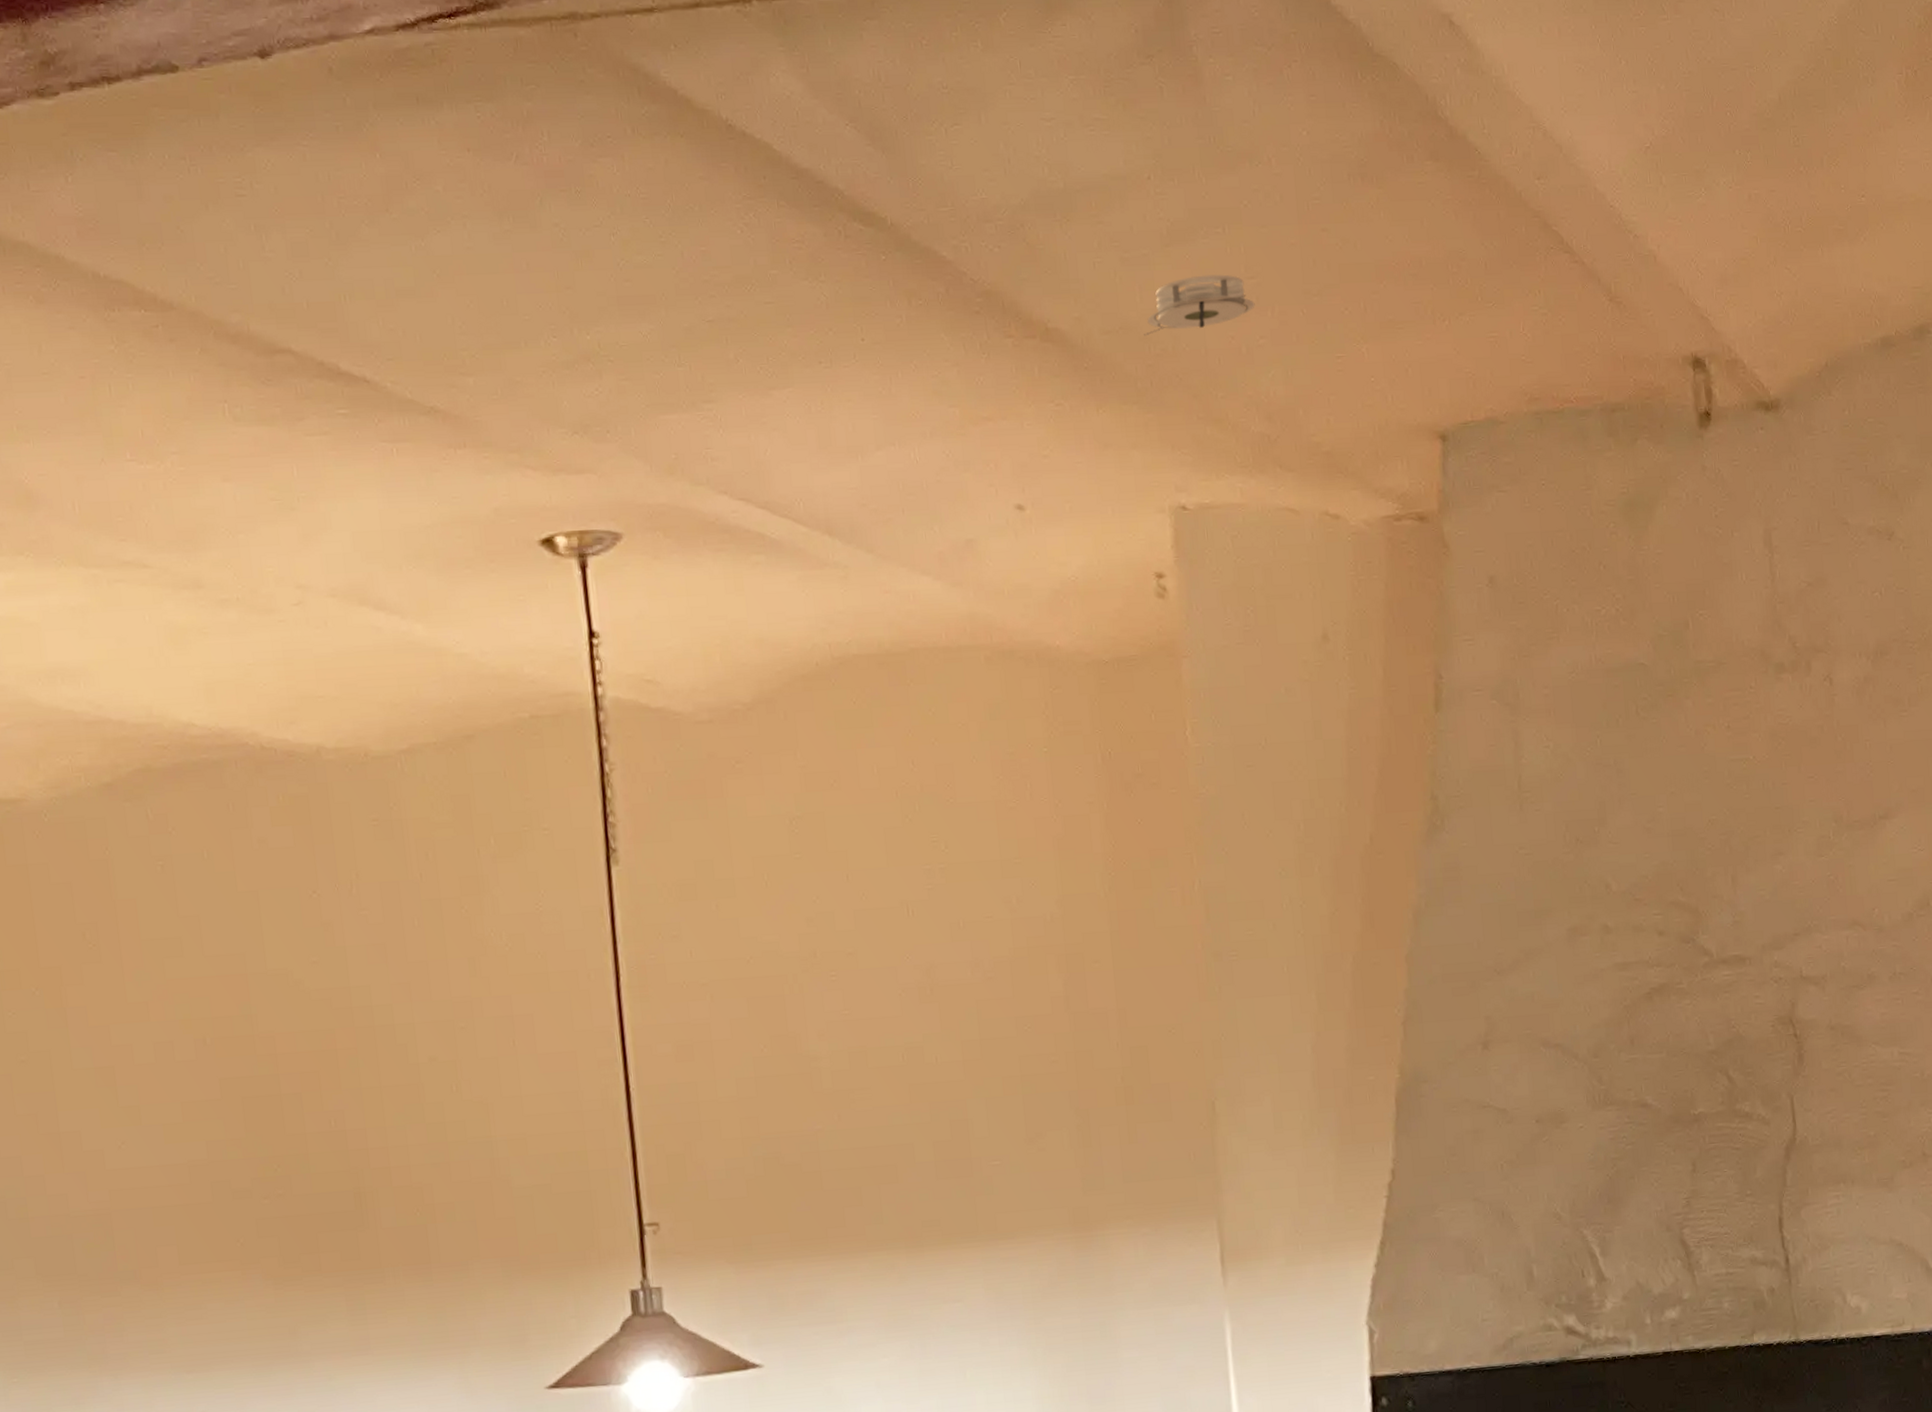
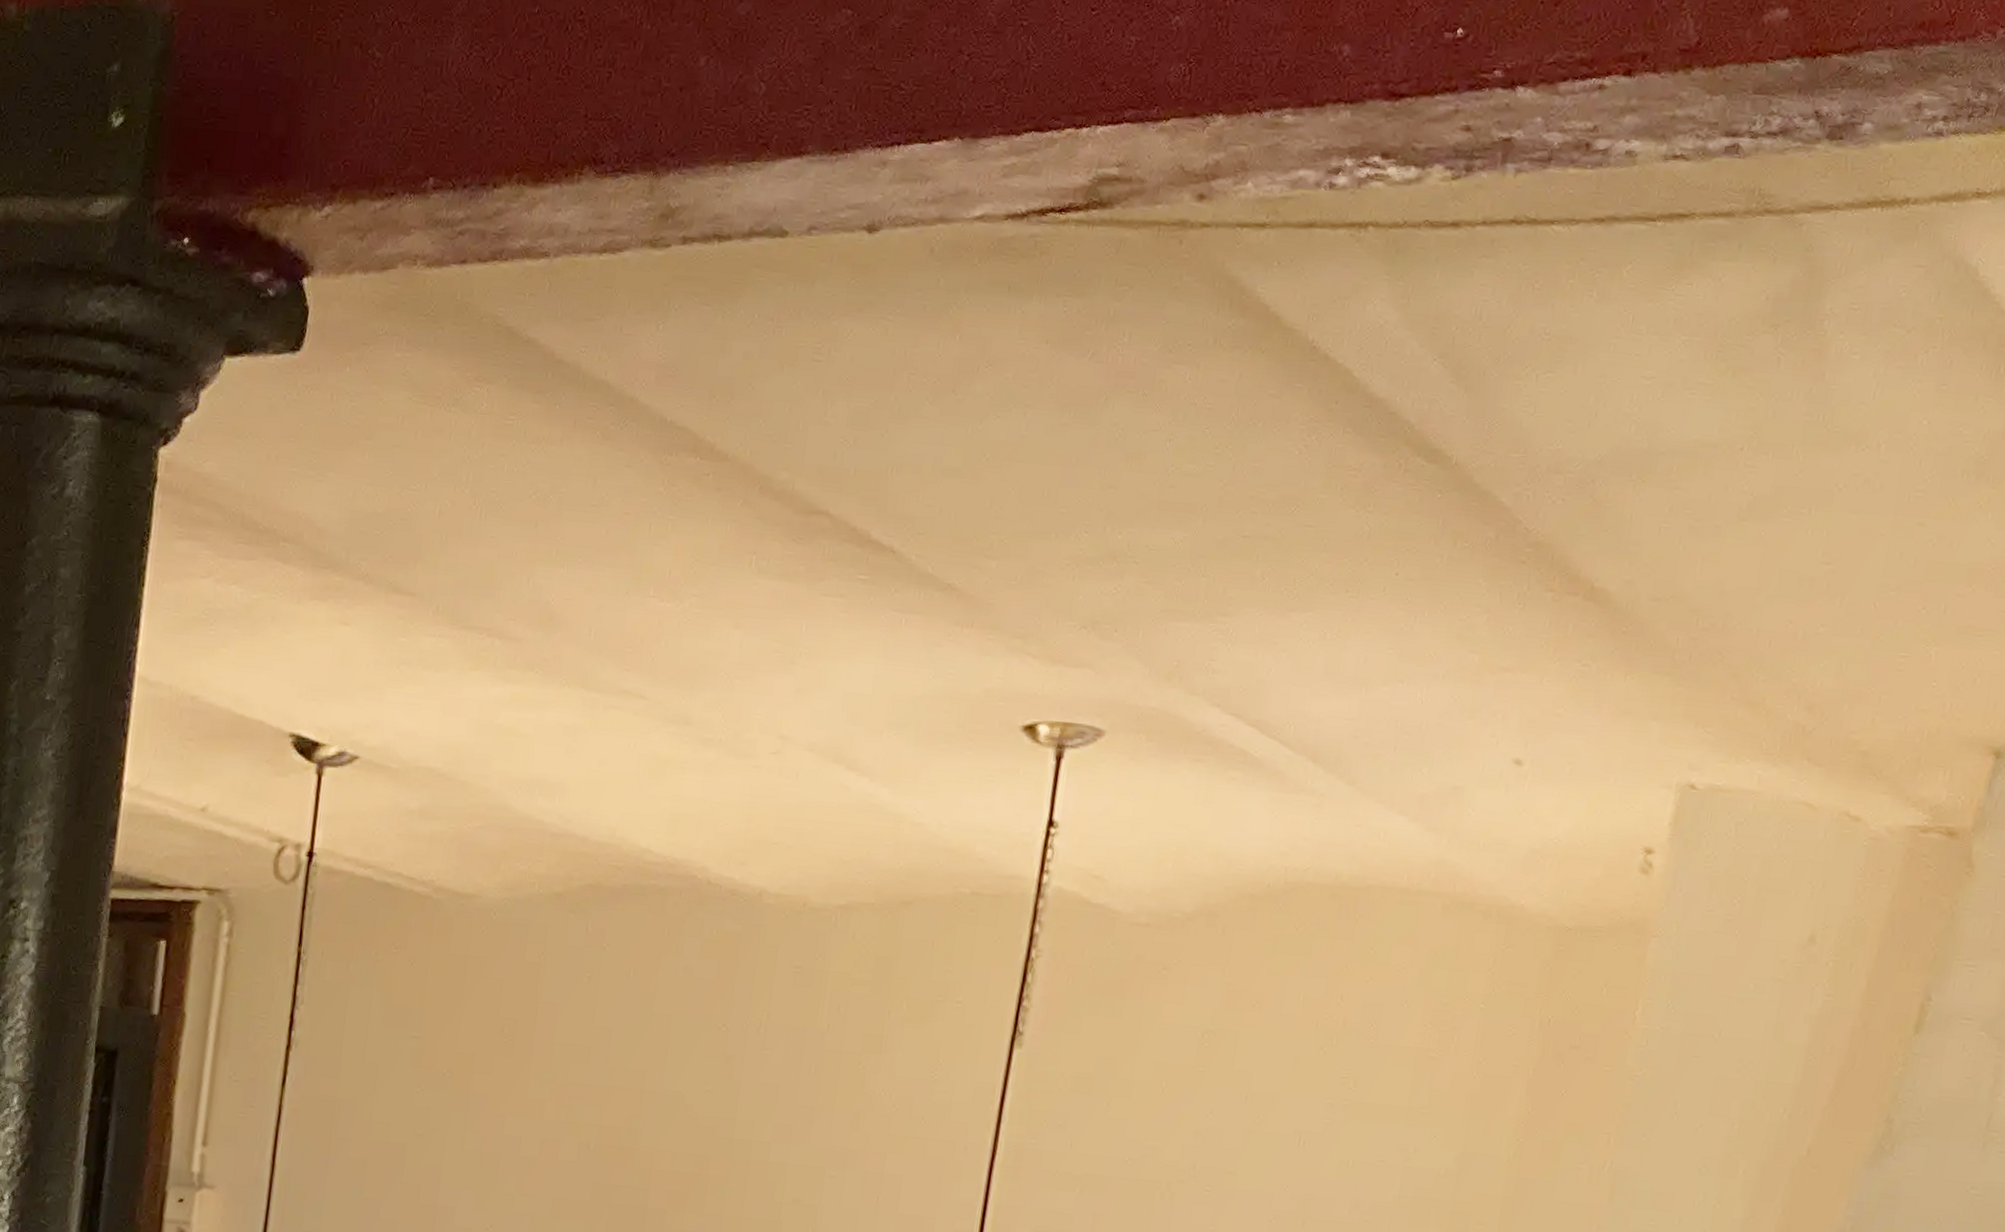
smoke detector: present [1144,274,1255,336] -> none [1695,554,1824,609]

